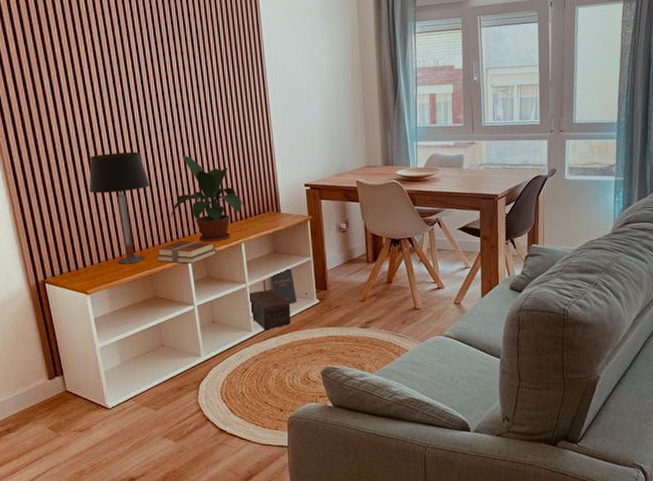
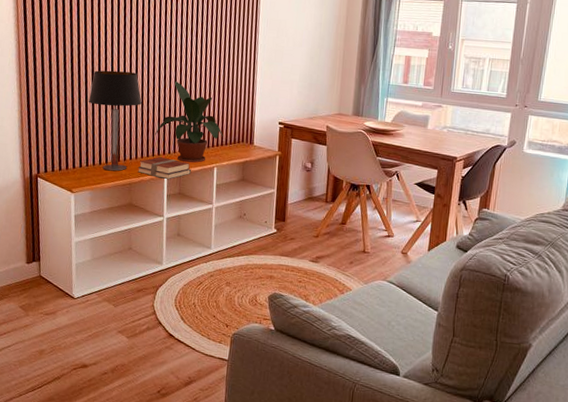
decorative box: present [247,289,291,331] -> none [212,212,250,250]
books: present [263,267,297,305] -> none [227,195,257,230]

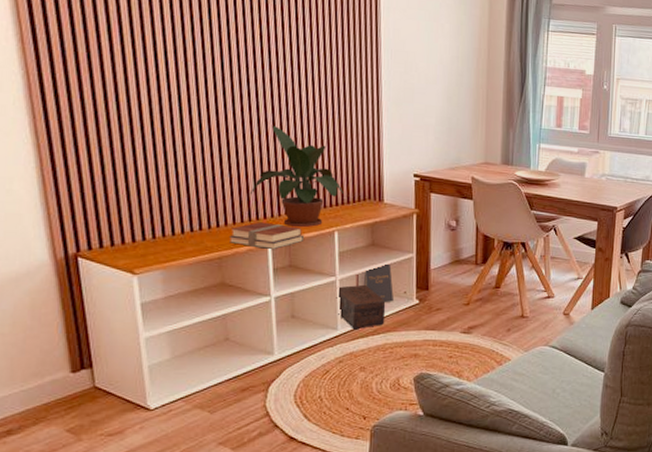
table lamp: present [88,70,143,171] -> none [147,111,229,243]
decorative box: none [212,212,250,250] -> present [336,284,386,330]
books: none [227,195,257,230] -> present [355,262,394,303]

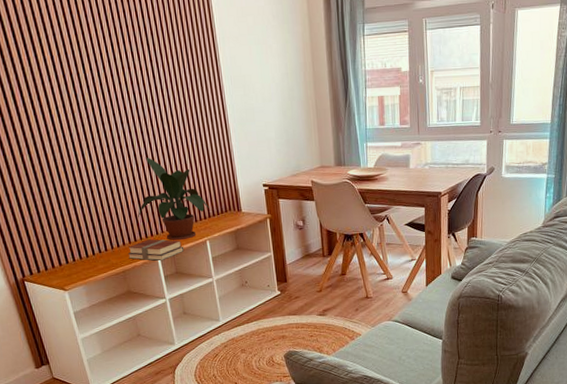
decorative box: present [336,284,386,330] -> none [214,282,256,320]
books: present [355,262,394,303] -> none [228,262,260,296]

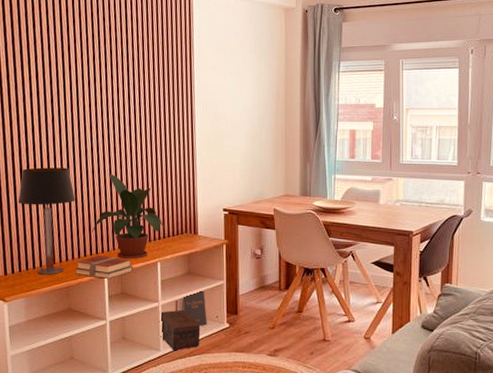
table lamp: none [56,155,117,262] -> present [17,167,76,275]
decorative box: none [214,282,256,320] -> present [159,309,201,351]
books: none [228,262,260,296] -> present [175,289,207,327]

